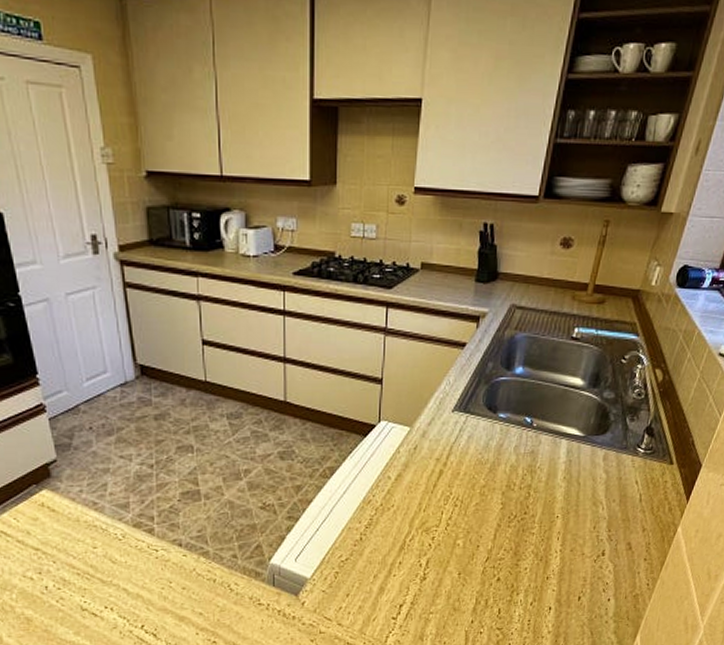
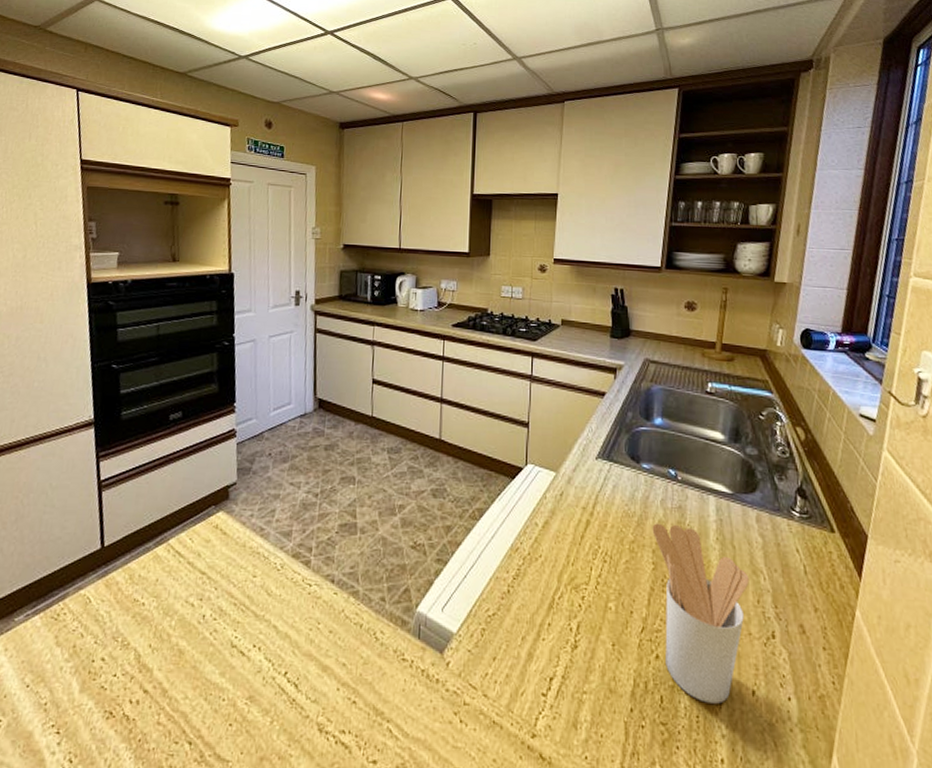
utensil holder: none [503,467,589,610] -> present [652,523,749,704]

